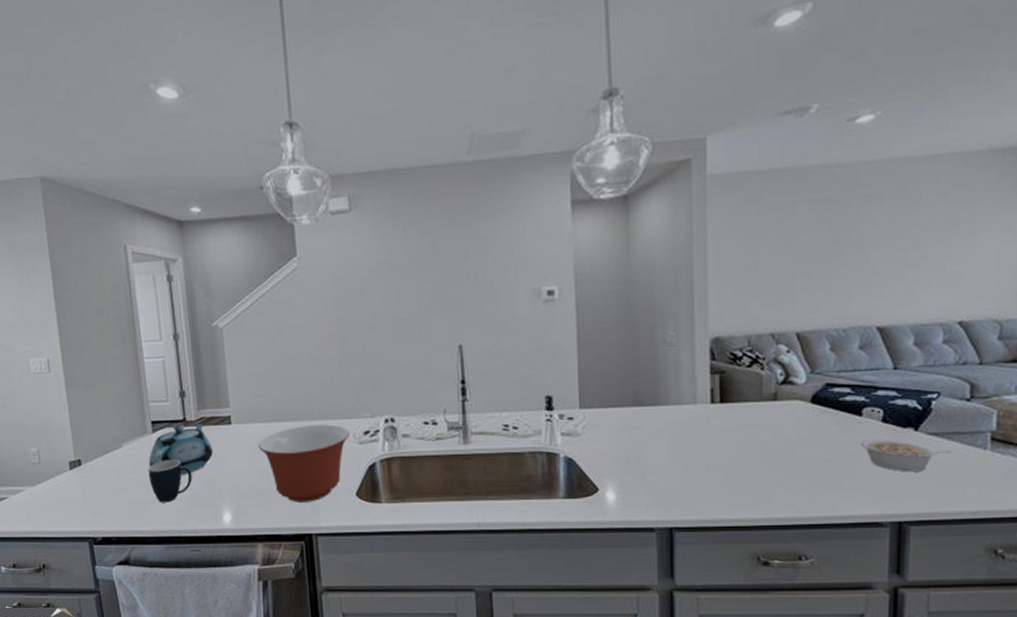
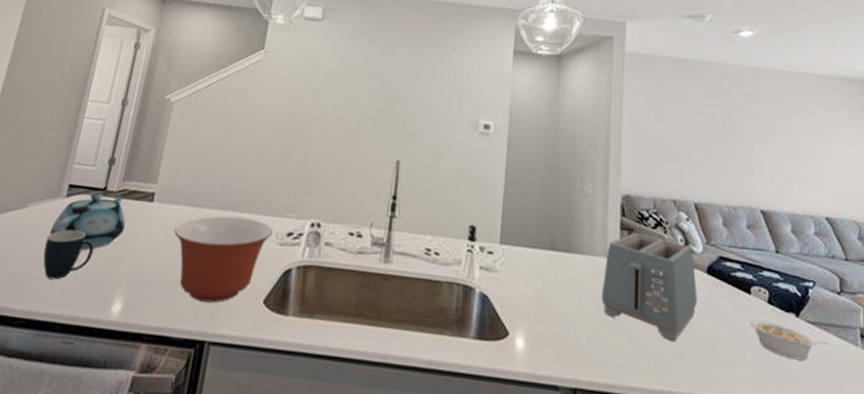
toaster: none [693,374,800,474] -> present [601,232,697,342]

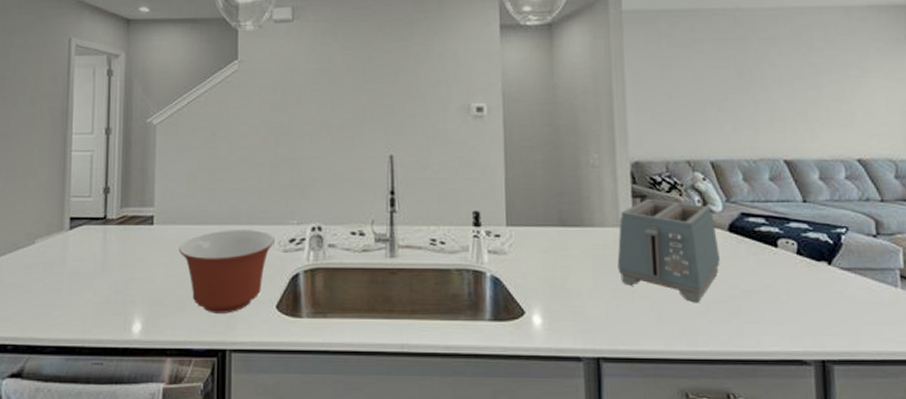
mug: present [43,229,94,280] -> none [58,260,105,308]
teapot: present [50,193,126,250] -> none [61,220,131,277]
legume: present [750,319,828,361] -> none [778,271,865,308]

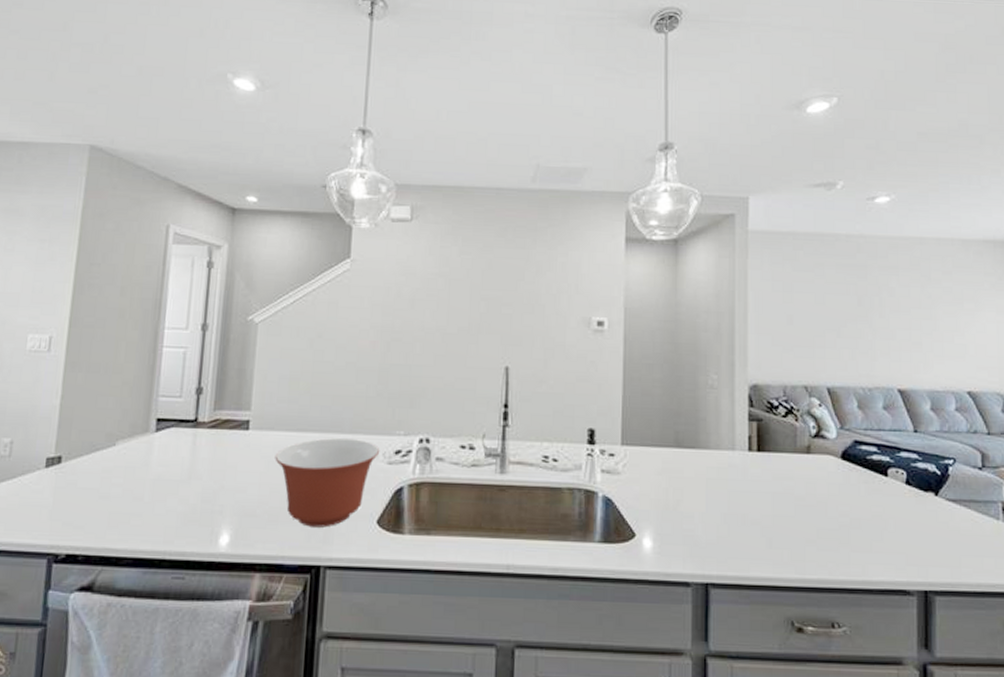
toaster: present [617,198,720,303] -> none [731,422,831,530]

